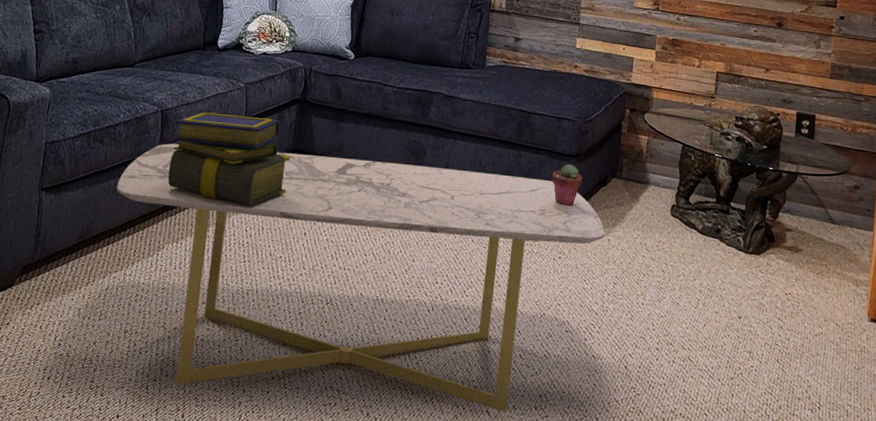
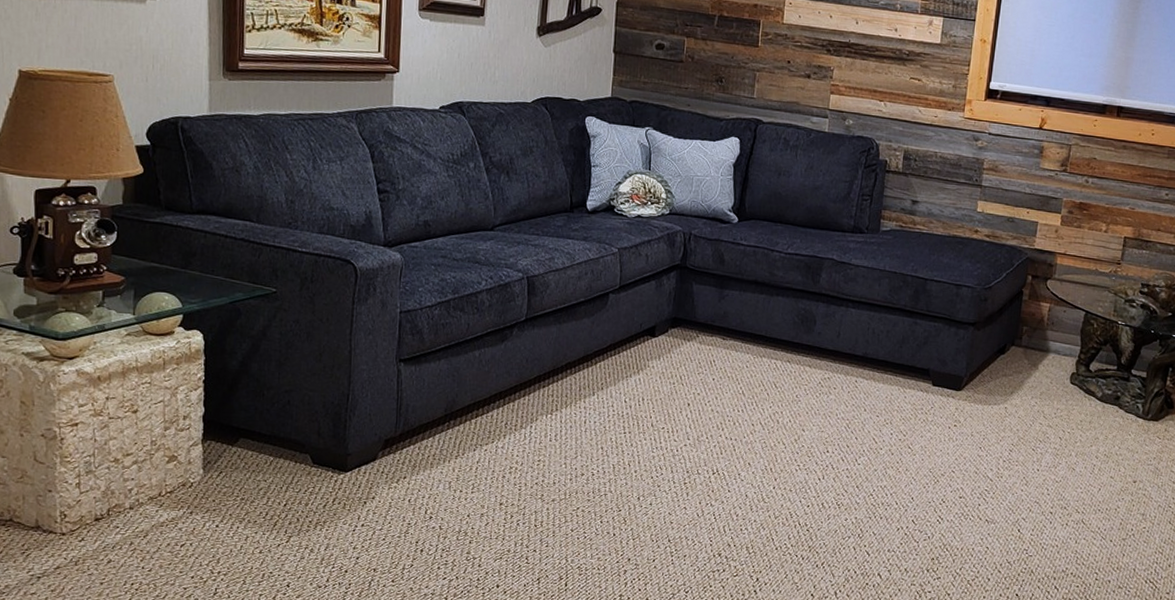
coffee table: present [117,143,605,412] -> none [483,312,1002,575]
stack of books: present [168,112,290,206] -> none [538,279,670,377]
potted succulent: present [552,164,583,206] -> none [948,332,981,374]

